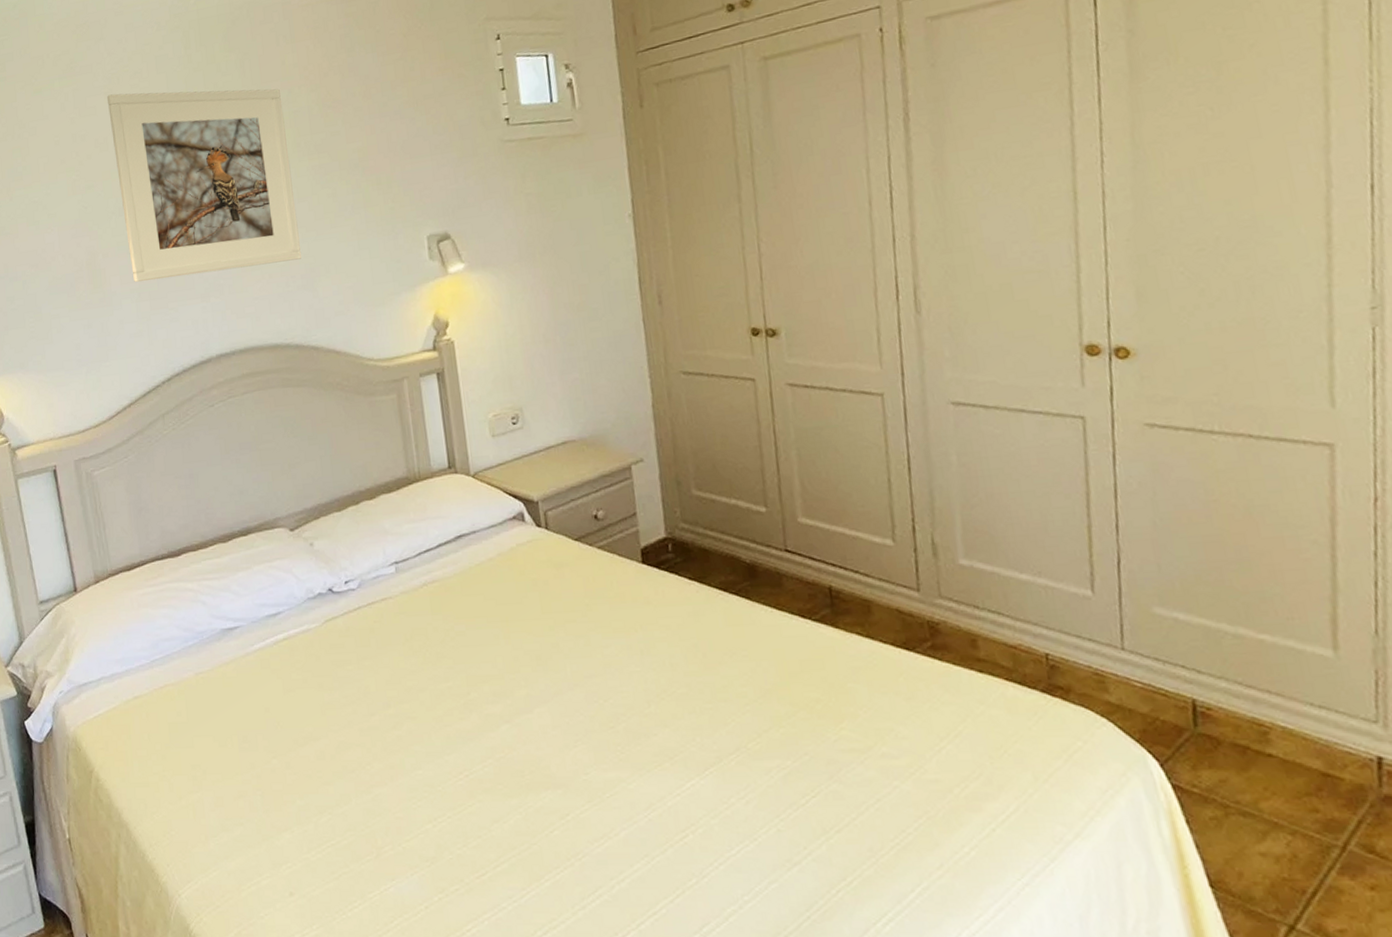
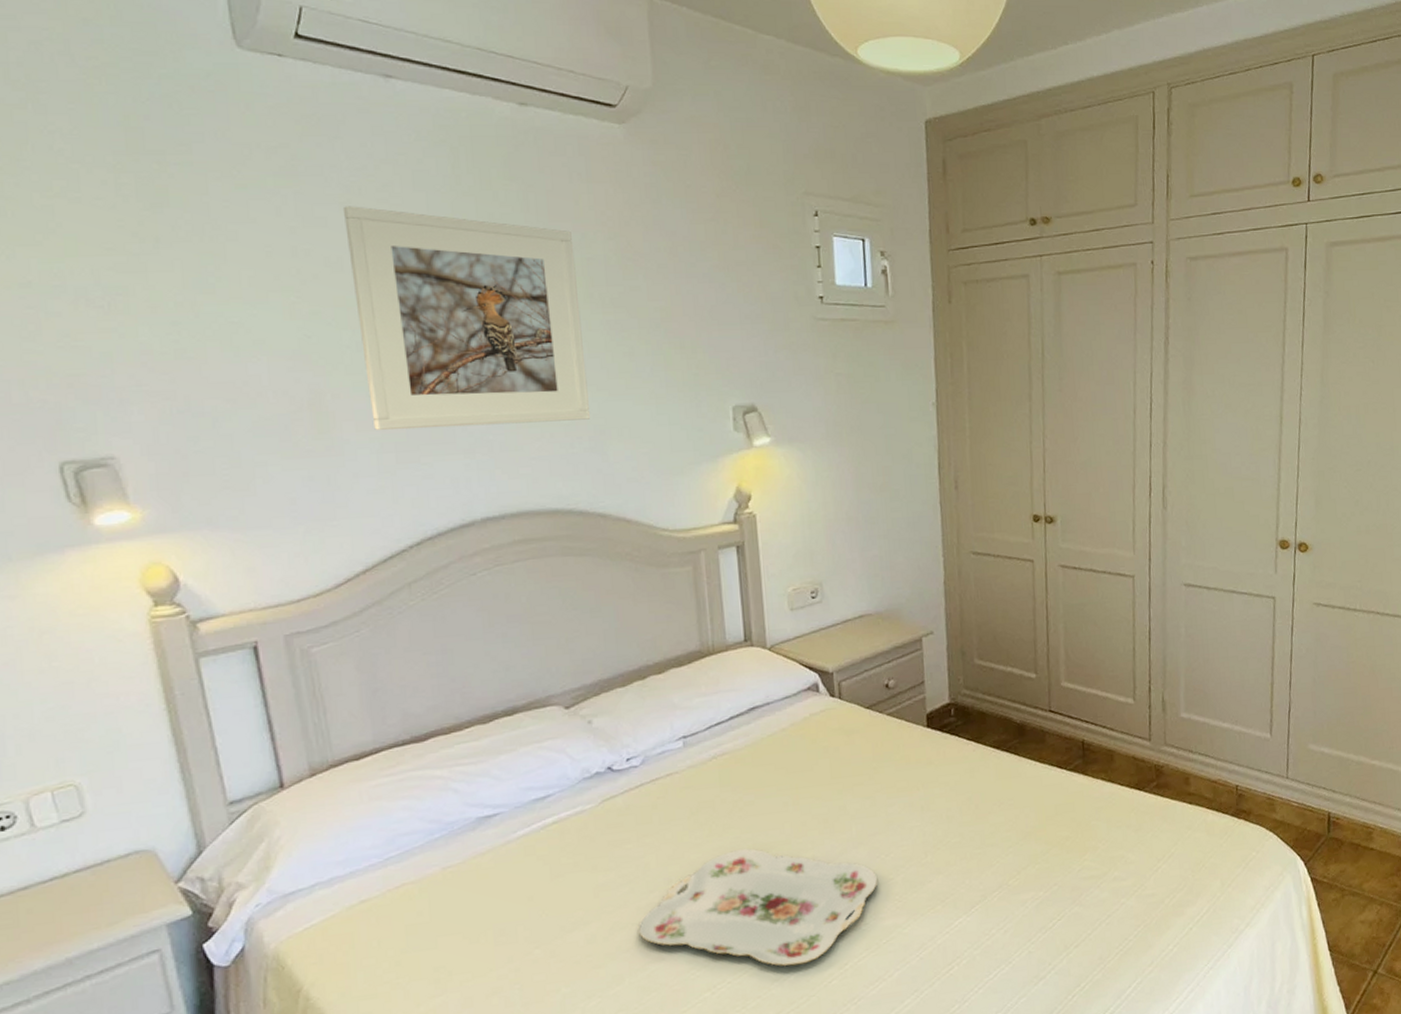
serving tray: none [362,680,598,809] -> present [639,848,878,967]

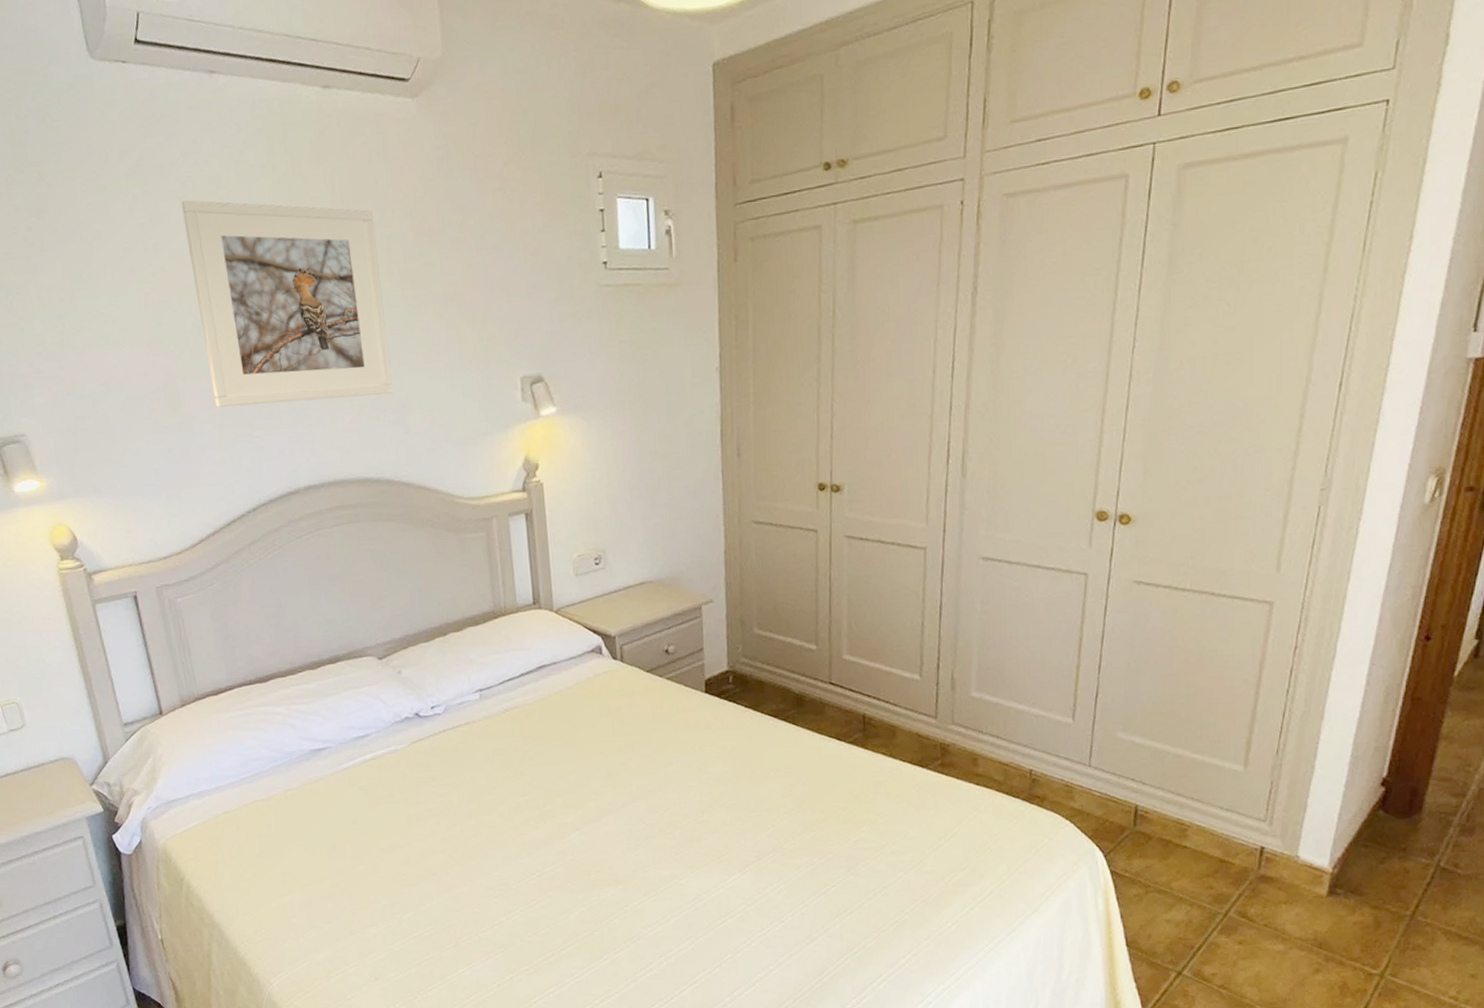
serving tray: present [639,848,878,967] -> none [444,794,657,902]

